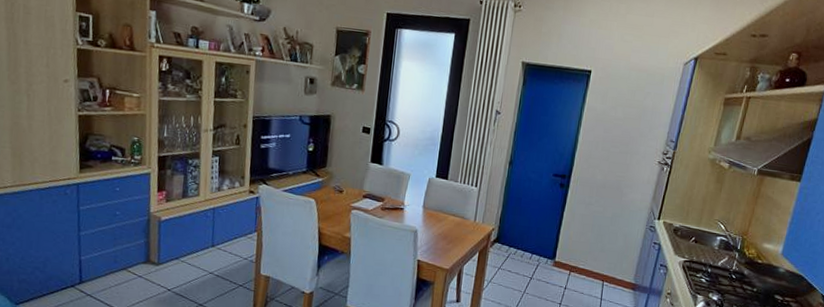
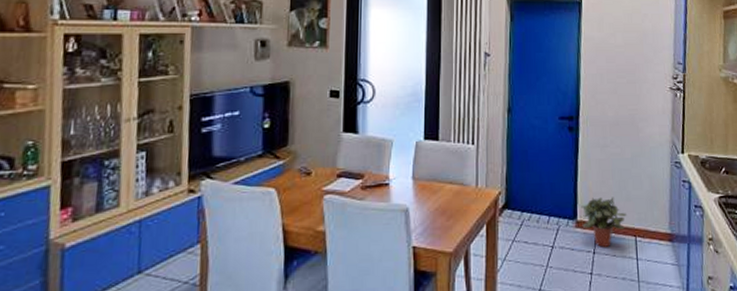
potted plant: none [558,245,599,286] -> present [581,197,627,247]

